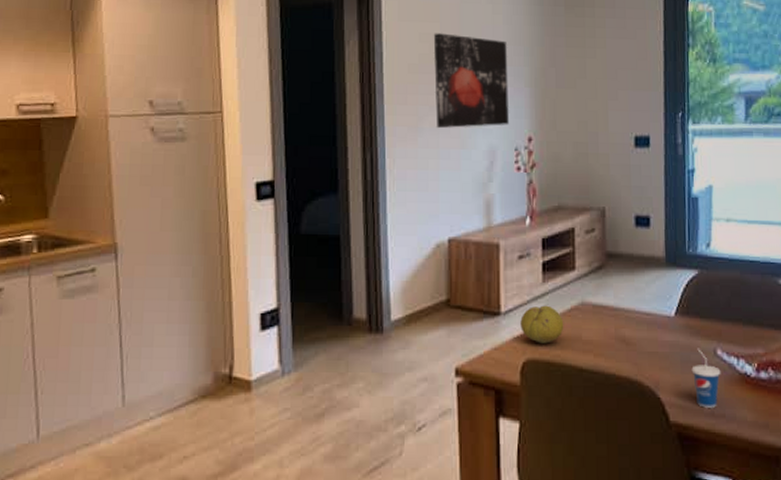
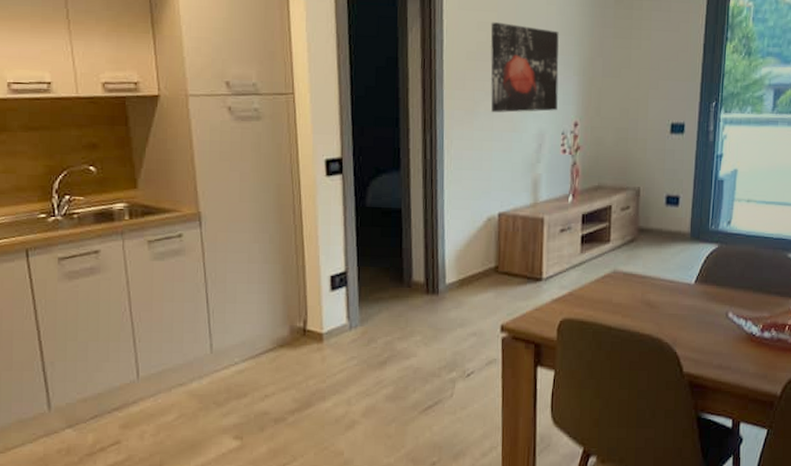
fruit: present [520,305,564,344] -> none [559,273,598,306]
cup: present [691,348,721,408] -> none [705,311,731,361]

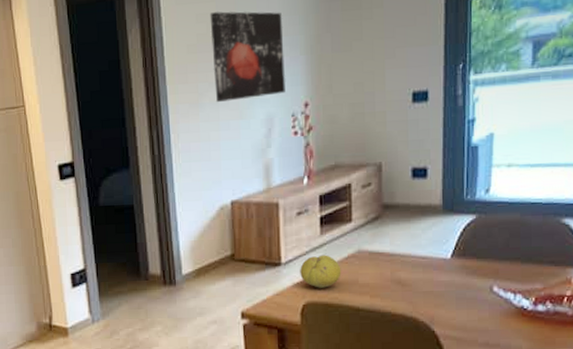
fruit: none [559,273,598,306] -> present [300,255,342,288]

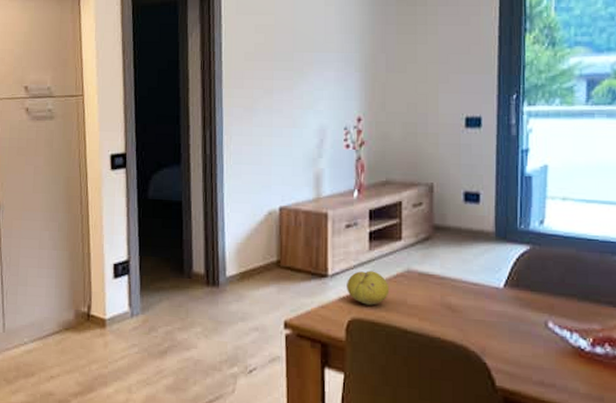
wall art: present [210,11,285,103] -> none [268,24,339,110]

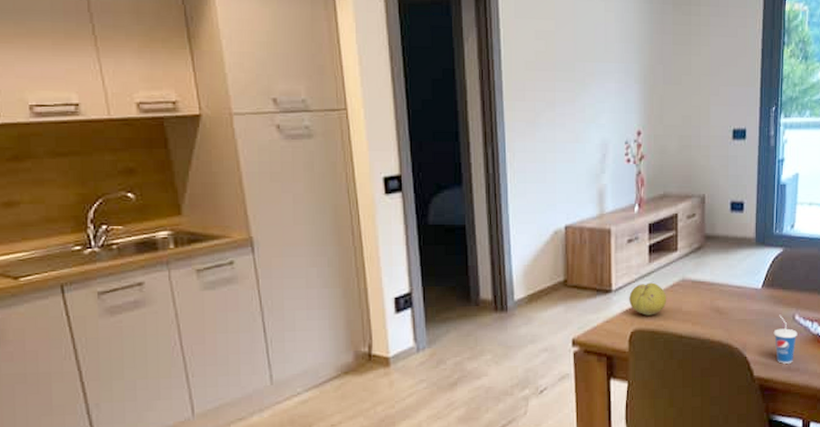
cup: none [520,319,552,377] -> present [773,314,798,364]

